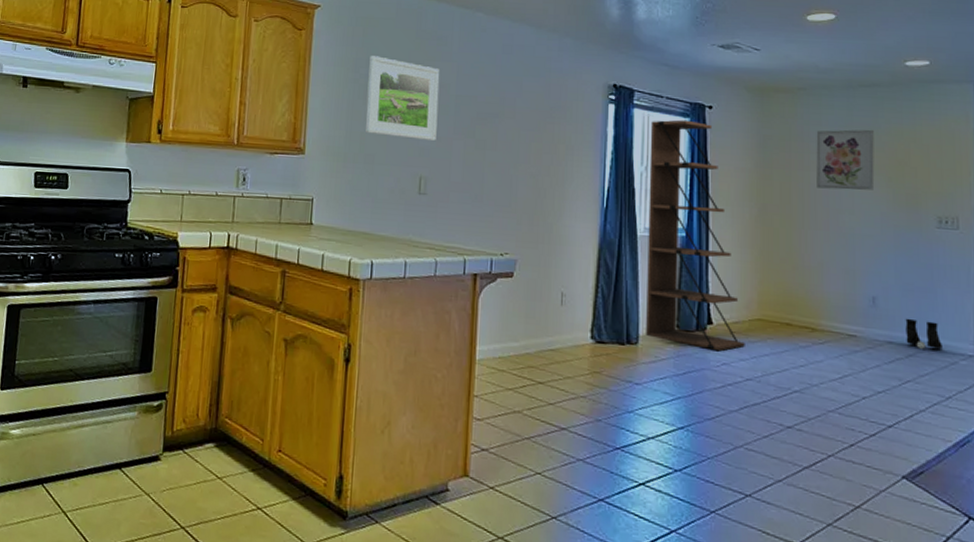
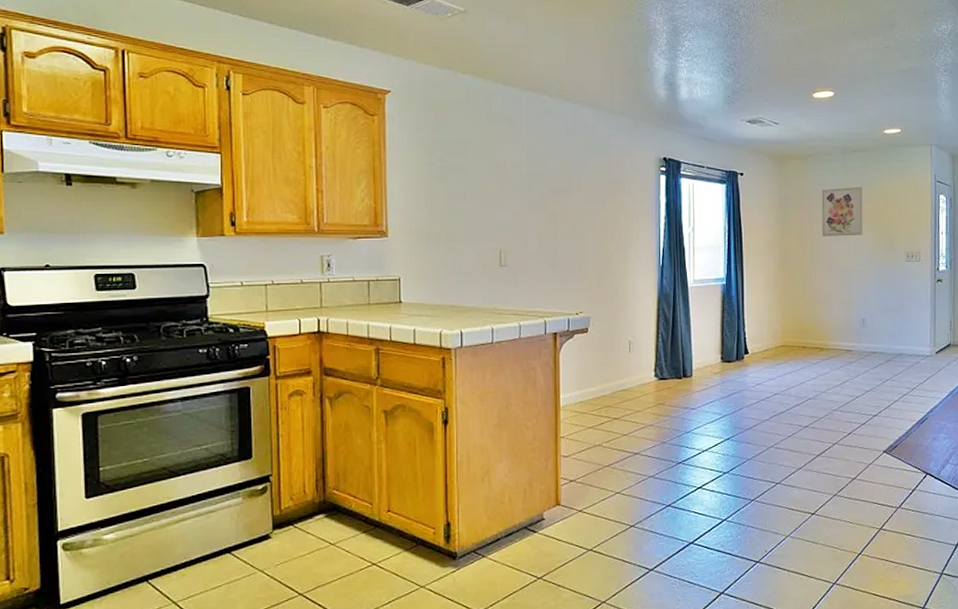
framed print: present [365,56,440,142] -> none [444,139,512,217]
bookcase: present [646,119,745,352] -> none [695,186,773,375]
boots: present [905,318,942,349] -> none [885,332,909,355]

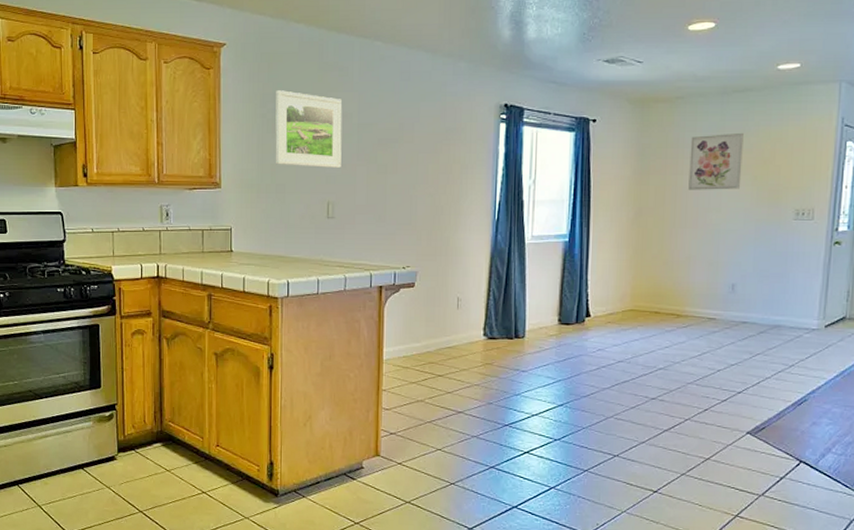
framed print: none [444,139,512,217] -> present [275,90,343,169]

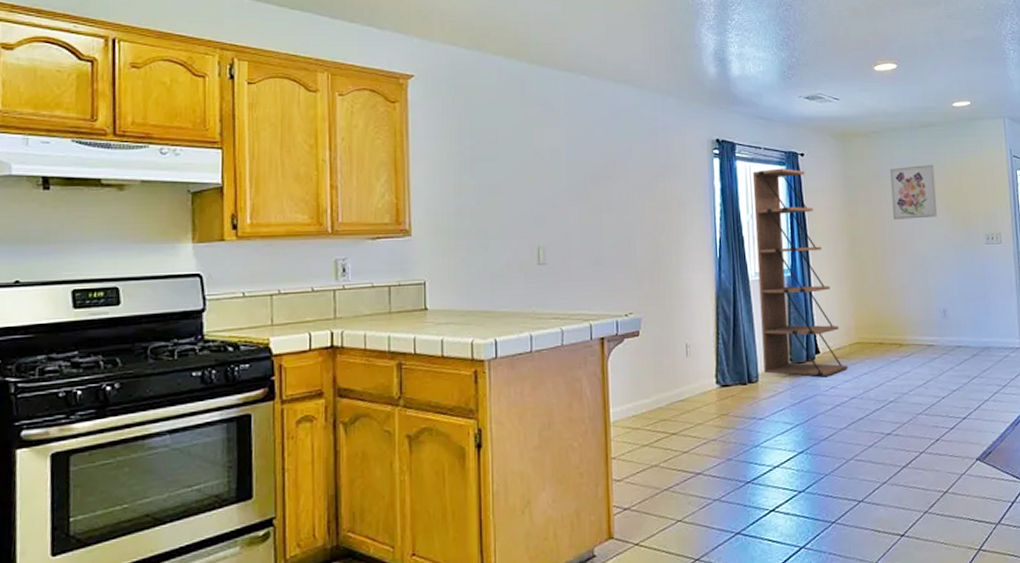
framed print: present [275,90,343,169] -> none [474,126,551,210]
bookcase: none [532,134,618,340] -> present [752,168,848,377]

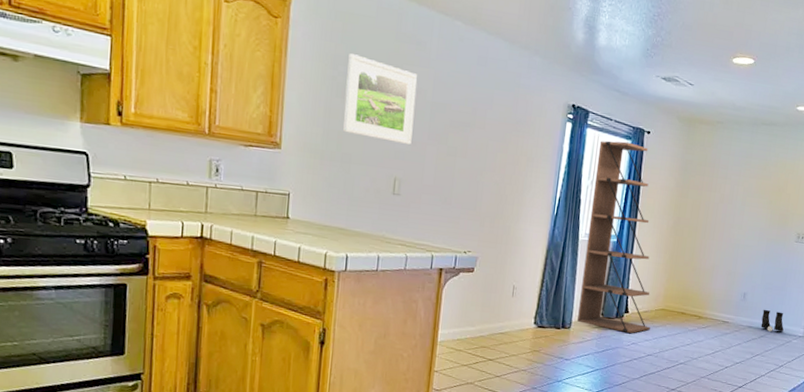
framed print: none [474,126,551,210] -> present [343,53,417,145]
wall art: present [889,164,937,220] -> none [719,159,766,210]
boots: none [969,323,997,348] -> present [761,309,784,332]

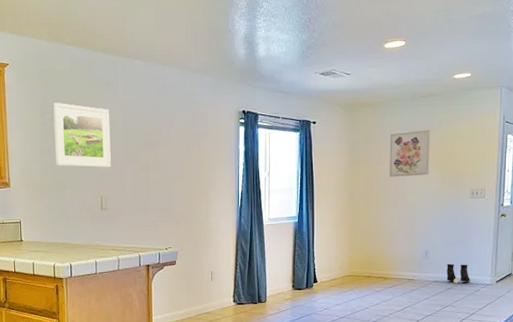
bookcase: present [577,140,651,334] -> none [271,134,339,301]
wall art: none [719,159,766,210] -> present [389,129,430,177]

